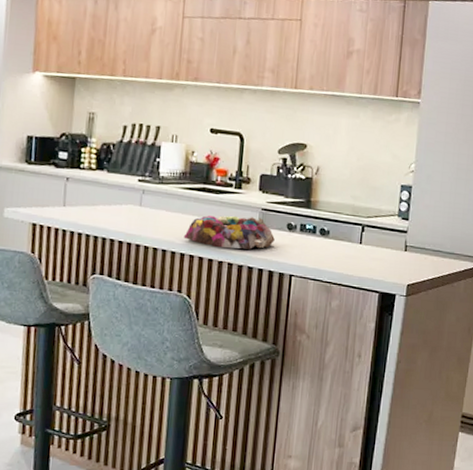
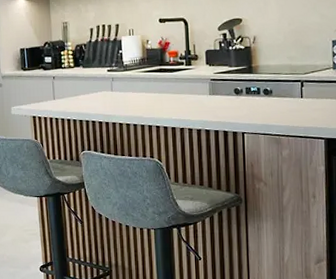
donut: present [183,215,275,249] -> none [149,87,225,117]

